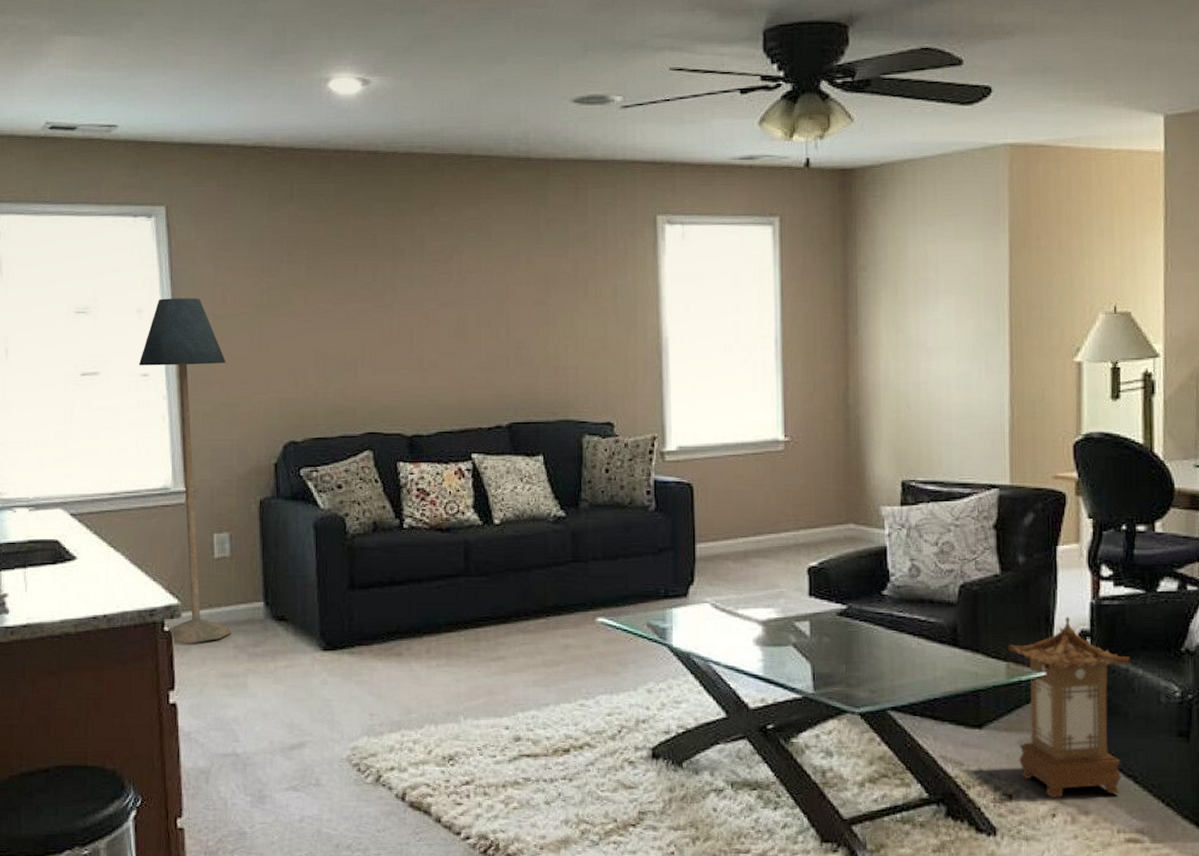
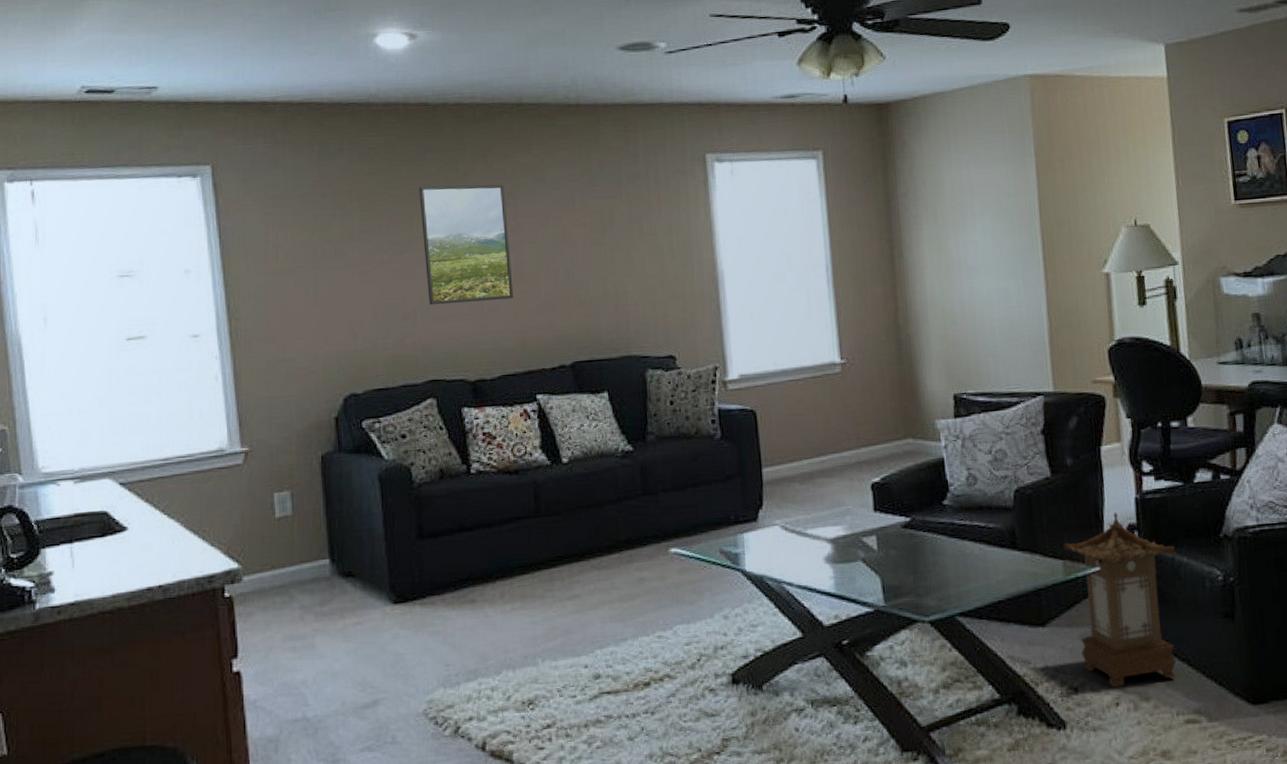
floor lamp: present [138,297,232,643] -> none [188,255,297,609]
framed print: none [365,236,454,358] -> present [419,184,514,306]

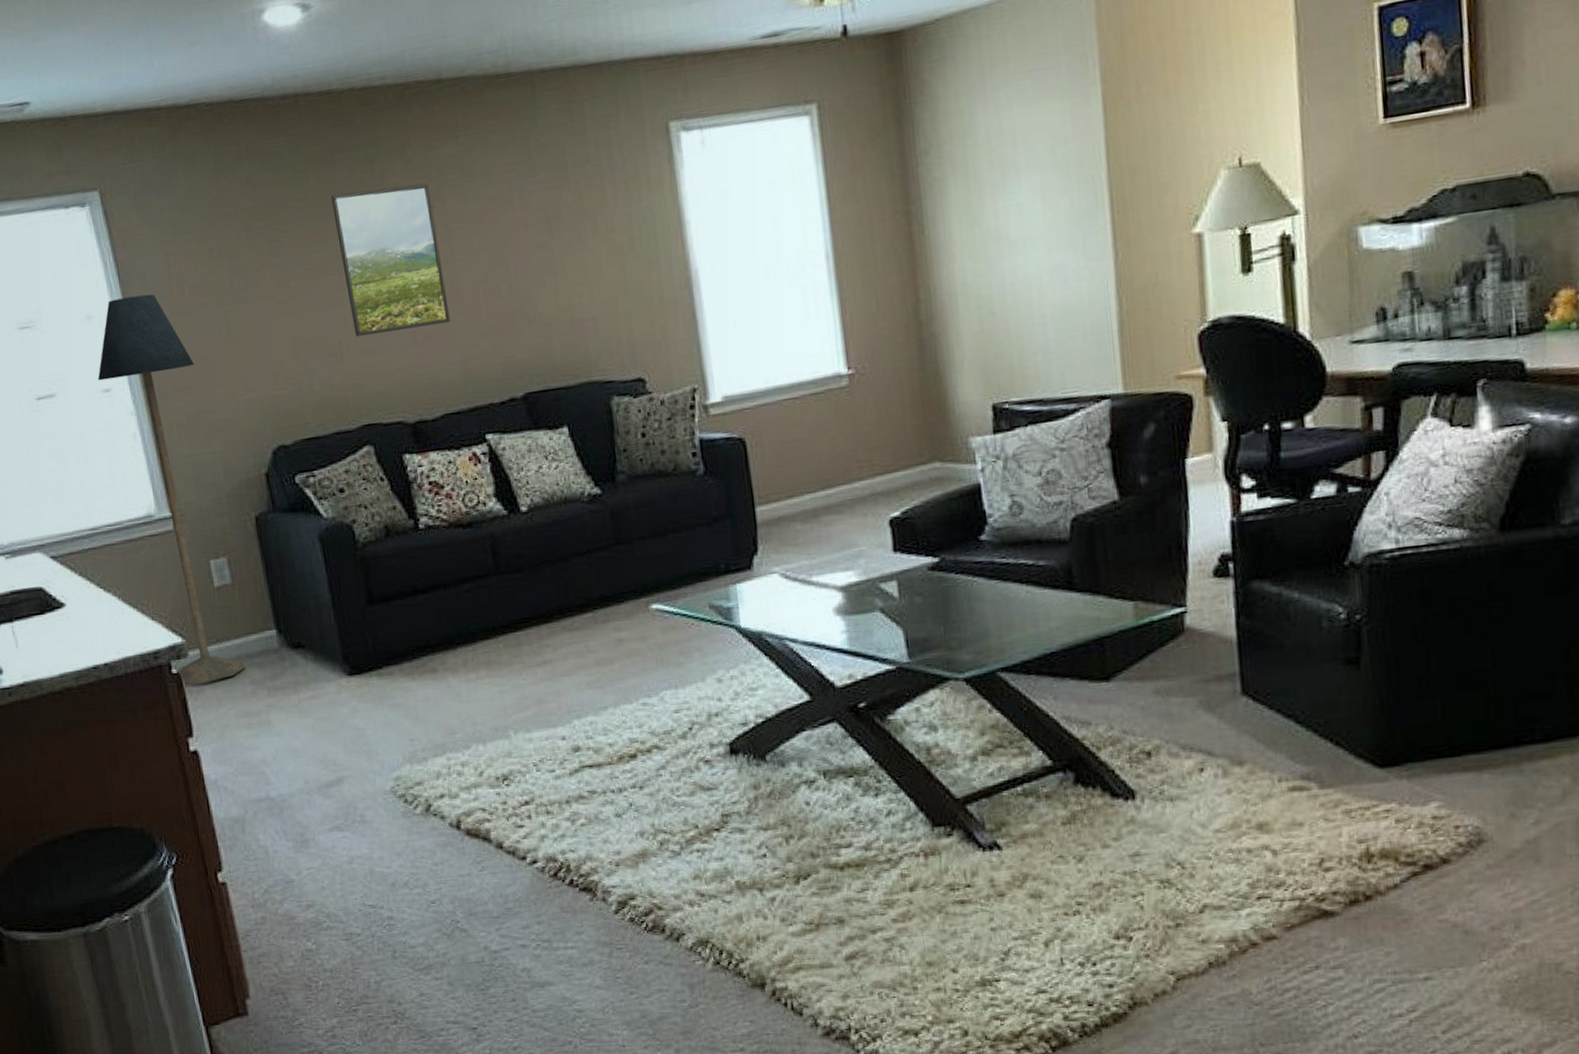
floor lamp: none [188,255,297,609] -> present [97,294,246,685]
lantern: present [1063,512,1176,687] -> none [1135,539,1283,750]

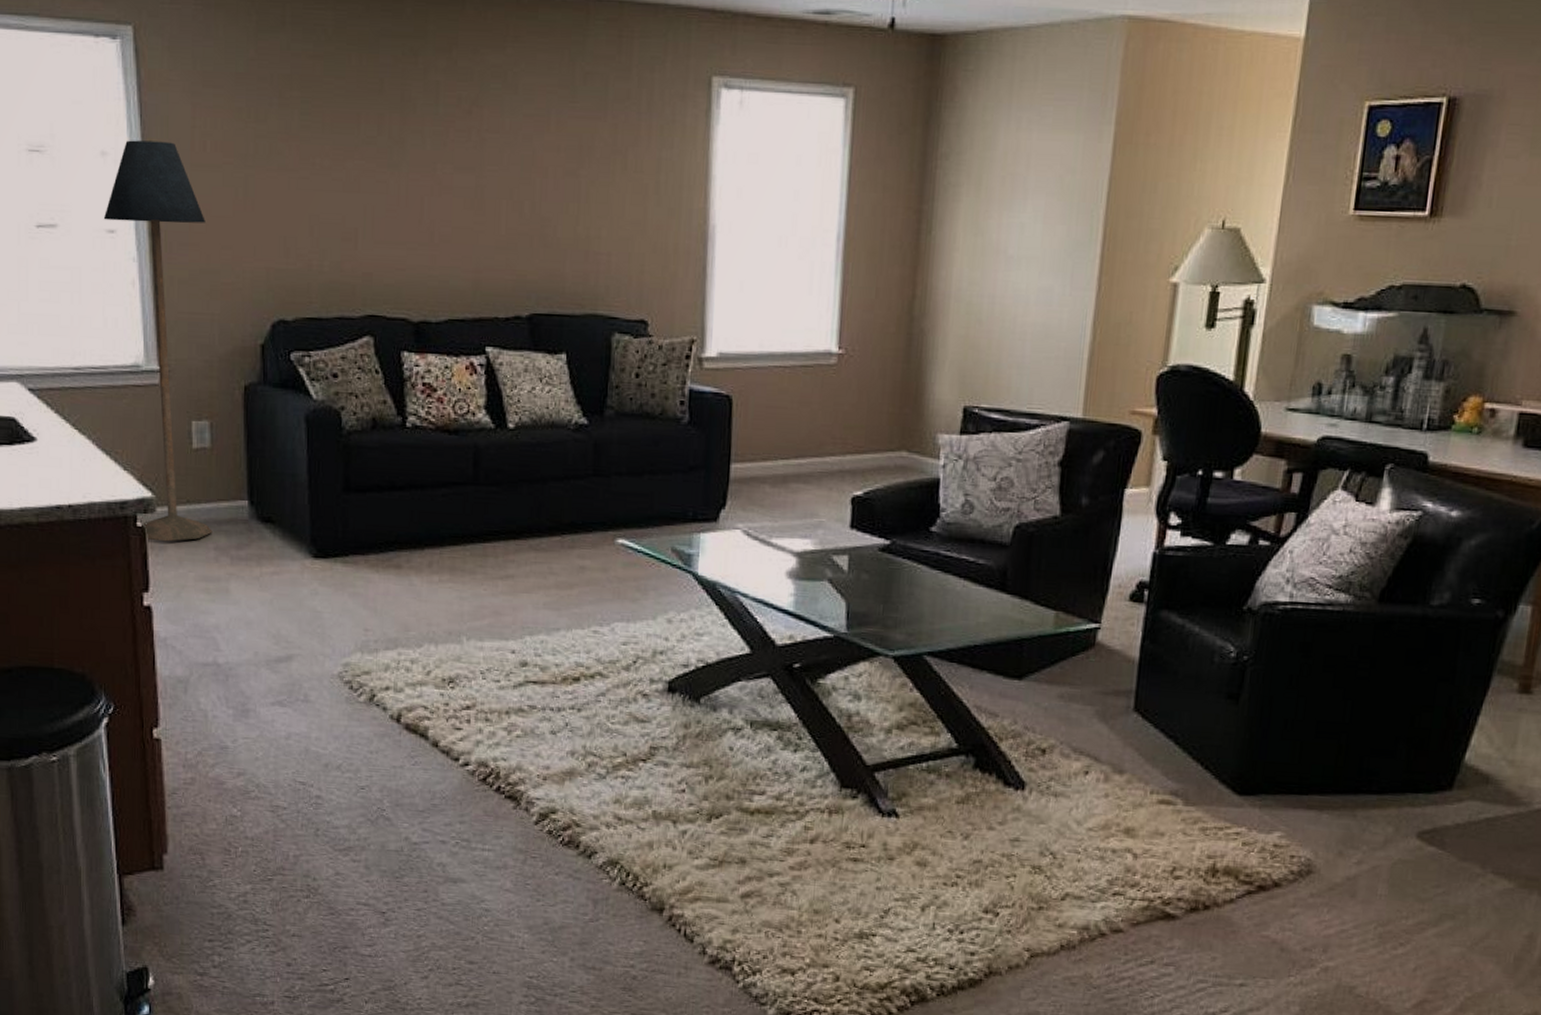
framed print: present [331,183,451,337] -> none [370,79,470,230]

